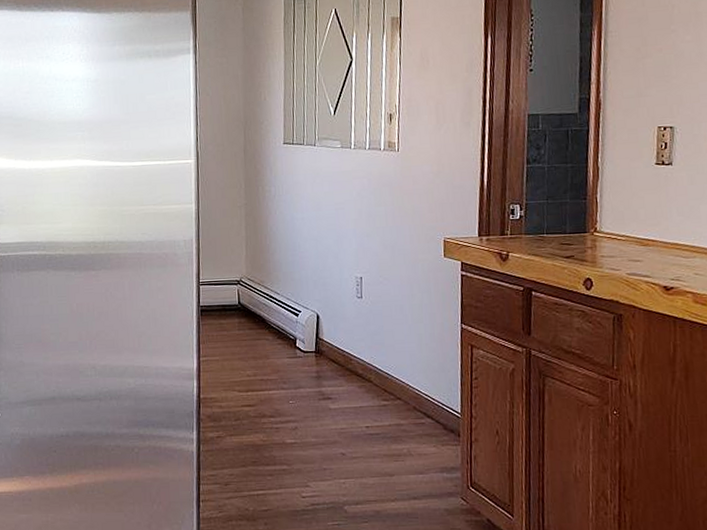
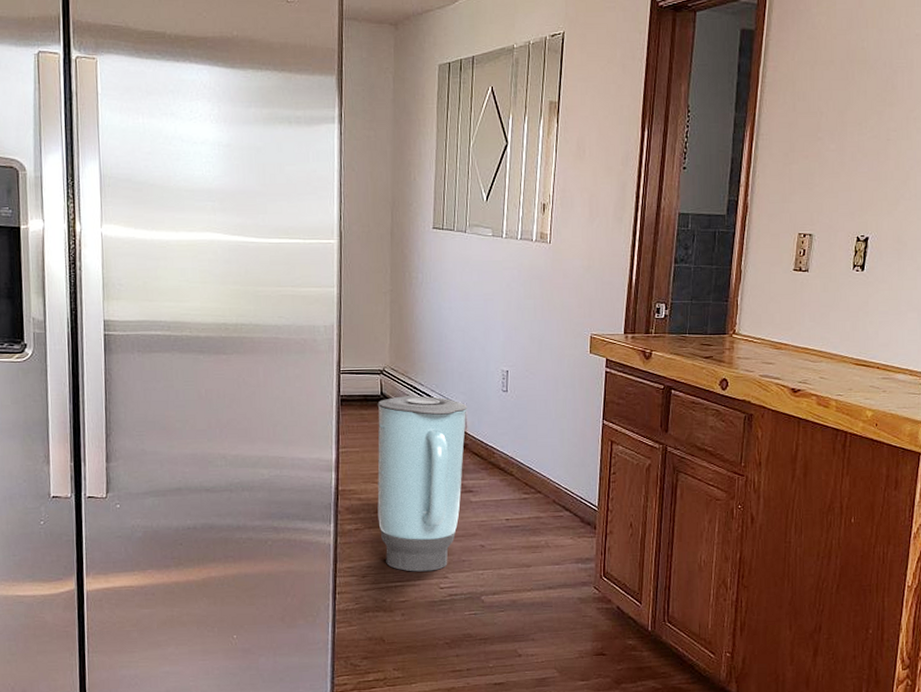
trash can: none [235,304,323,480] -> present [377,395,467,572]

